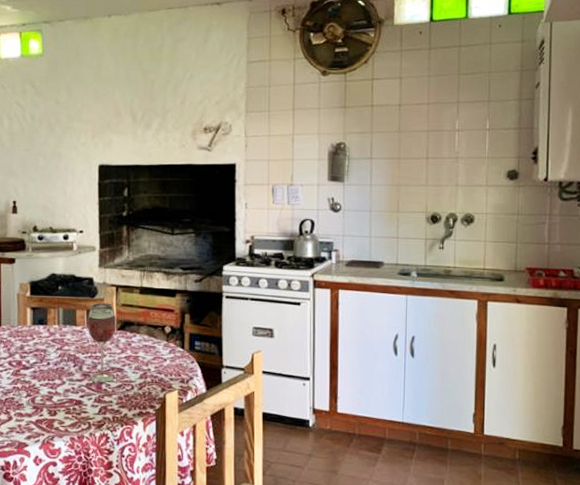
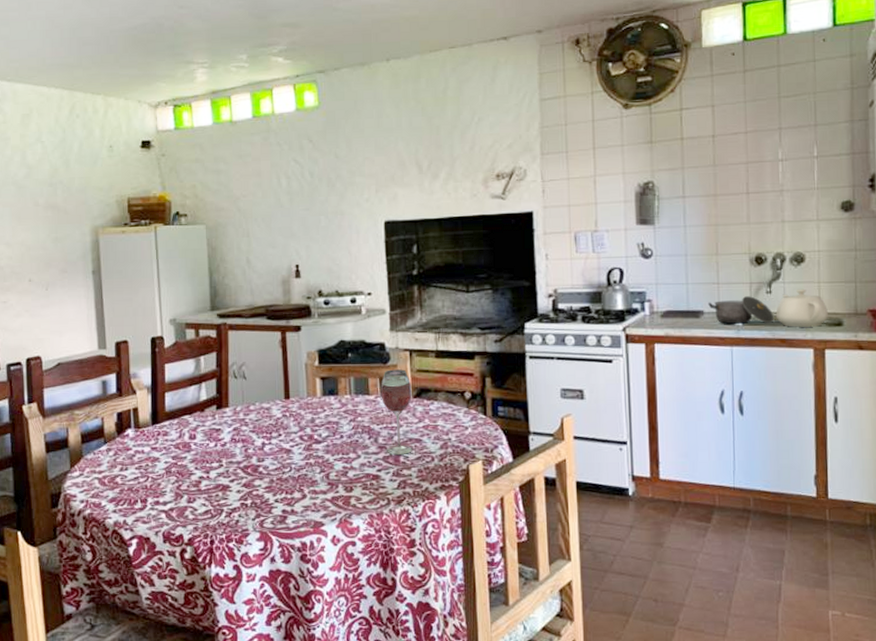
cooking pot: none [388,251,445,276] -> present [708,296,774,323]
teapot: none [446,246,493,281] -> present [775,288,829,327]

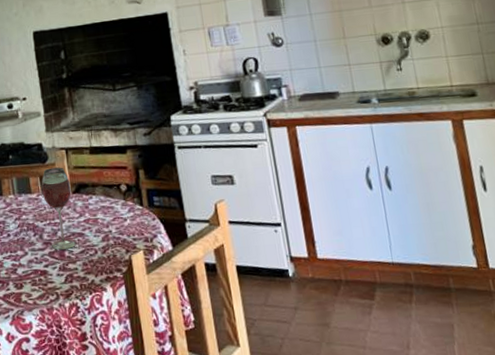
cooking pot: present [708,296,774,323] -> none [342,74,409,102]
teapot: present [775,288,829,327] -> none [409,63,462,101]

